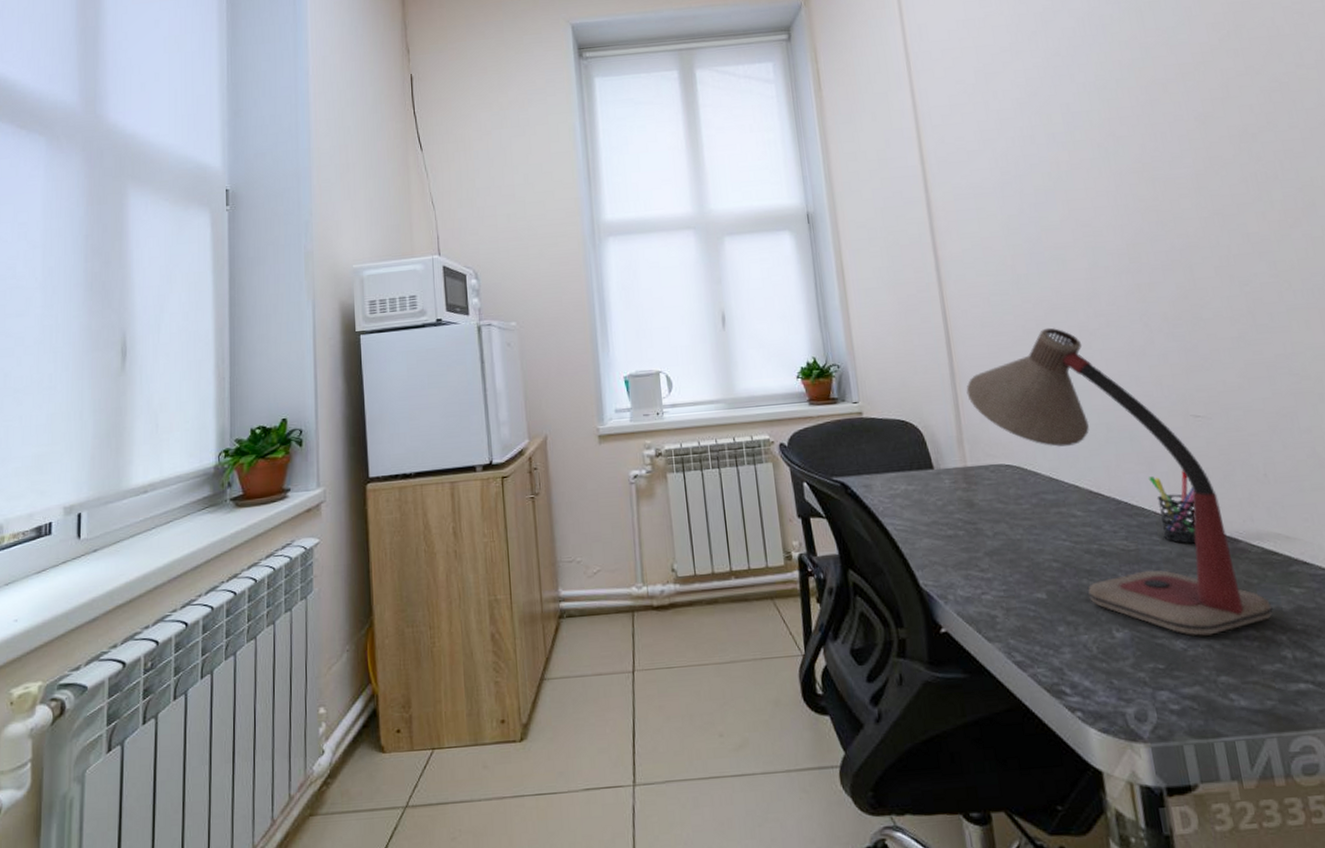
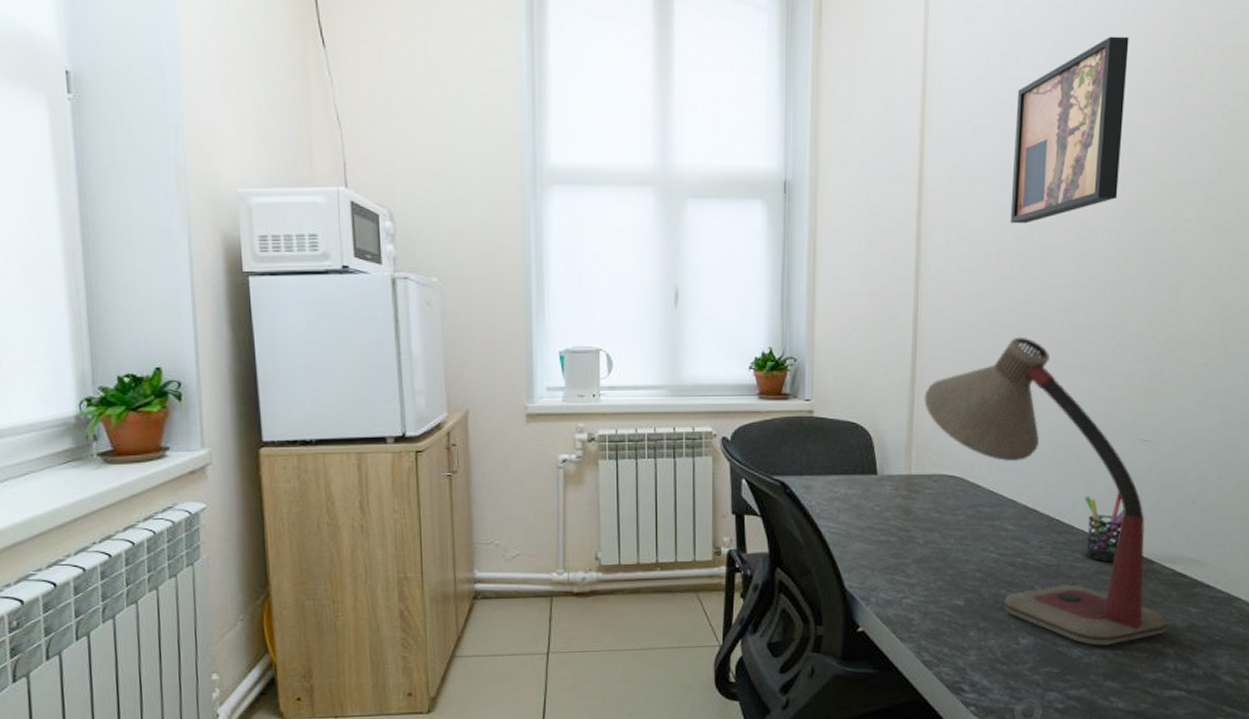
wall art: none [1001,66,1113,229] -> present [1010,36,1129,224]

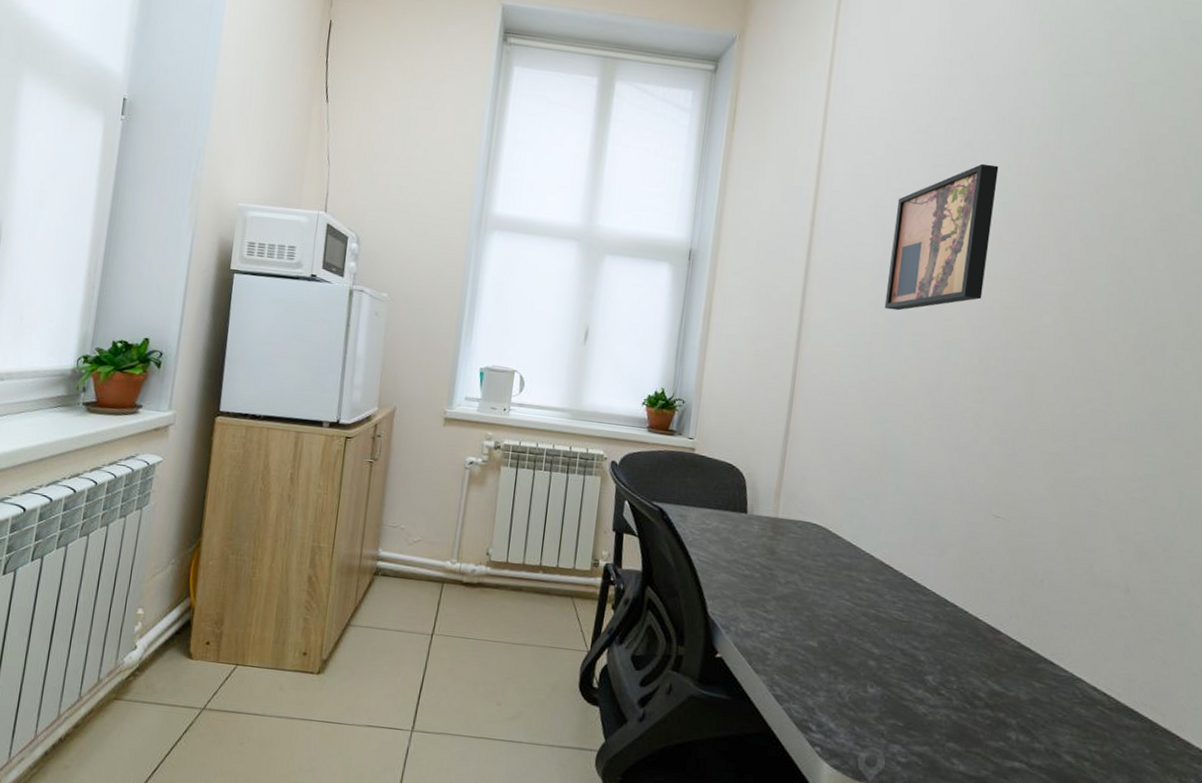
desk lamp: present [924,337,1168,646] -> none [795,407,1012,707]
pen holder: present [1085,492,1125,563] -> none [936,561,975,627]

